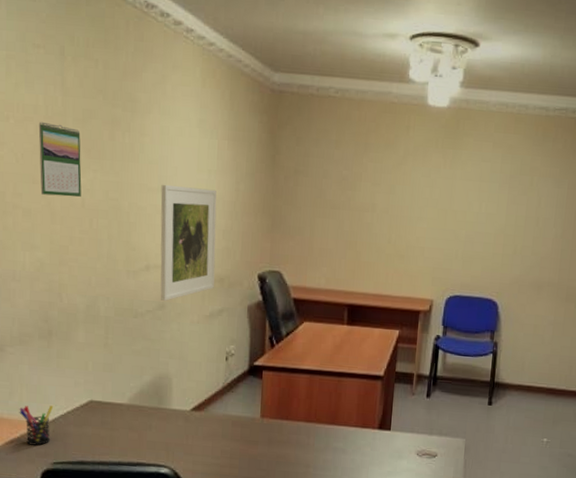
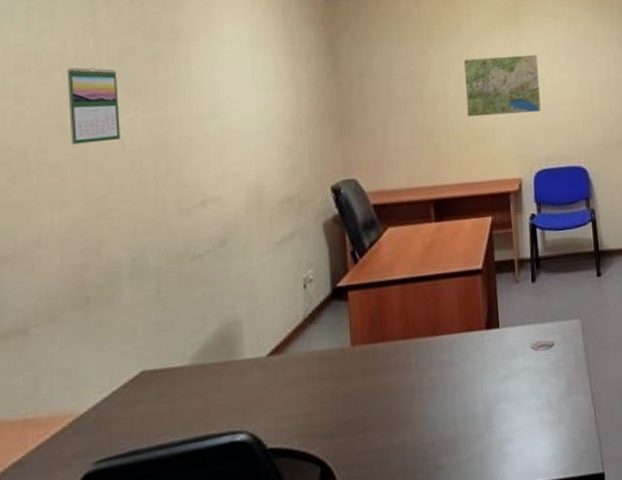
pen holder: present [19,405,53,446] -> none [48,389,93,446]
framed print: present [160,184,217,301] -> none [213,107,283,236]
road map: none [391,173,470,238] -> present [464,55,541,117]

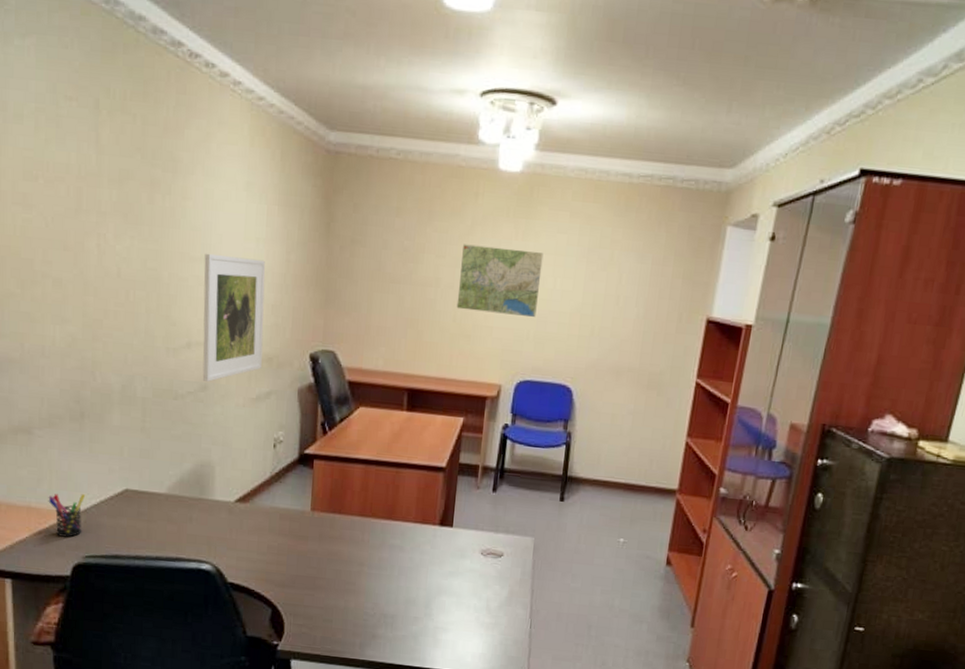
pen holder: none [48,389,93,446] -> present [48,494,85,537]
calendar: present [67,67,120,145] -> none [70,182,117,266]
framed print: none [213,107,283,236] -> present [202,253,266,382]

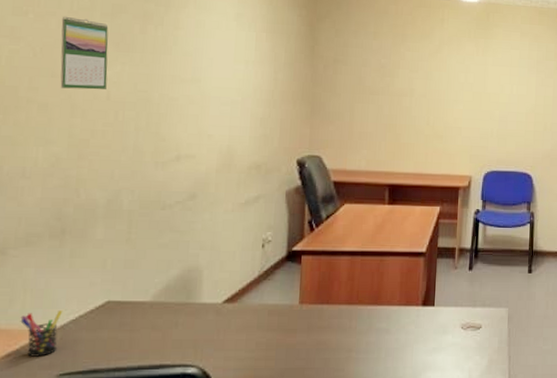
calendar: none [70,182,117,266] -> present [60,16,109,90]
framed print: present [202,253,266,382] -> none [191,75,254,191]
road map: present [456,244,544,317] -> none [429,60,501,117]

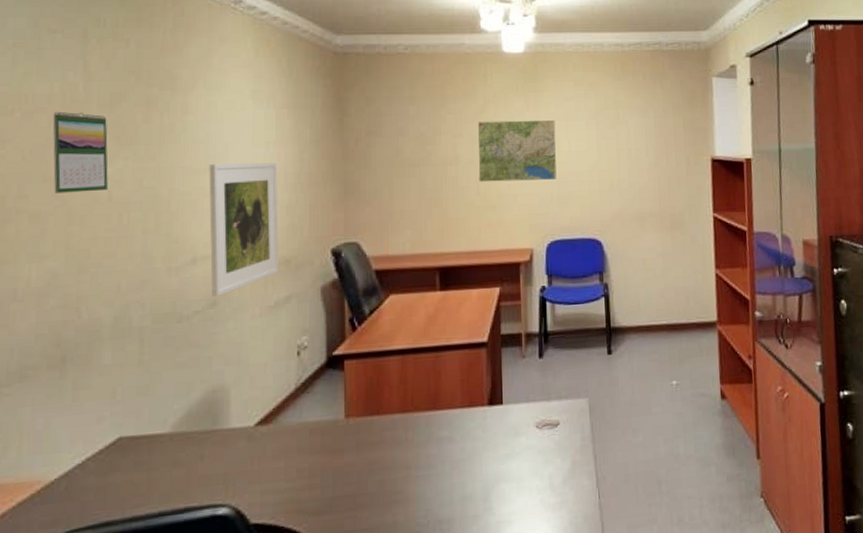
pen holder: present [20,310,62,357] -> none [16,454,66,514]
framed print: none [191,75,254,191] -> present [209,162,279,297]
road map: none [429,60,501,117] -> present [478,120,557,183]

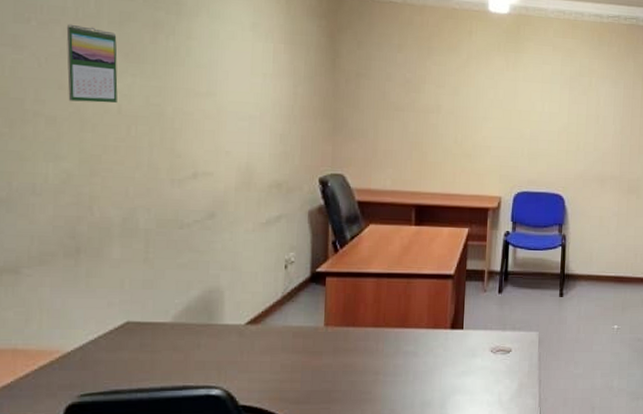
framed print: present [209,162,279,297] -> none [210,88,273,209]
road map: present [478,120,557,183] -> none [457,75,532,136]

